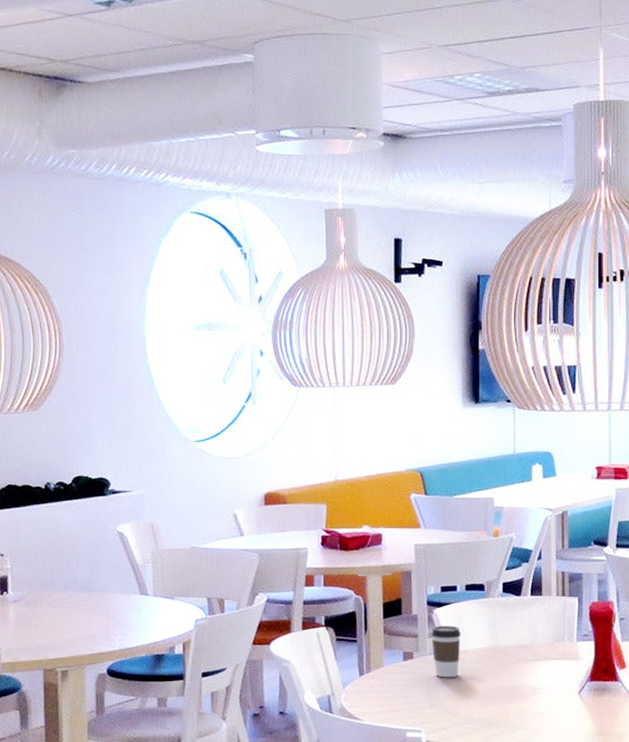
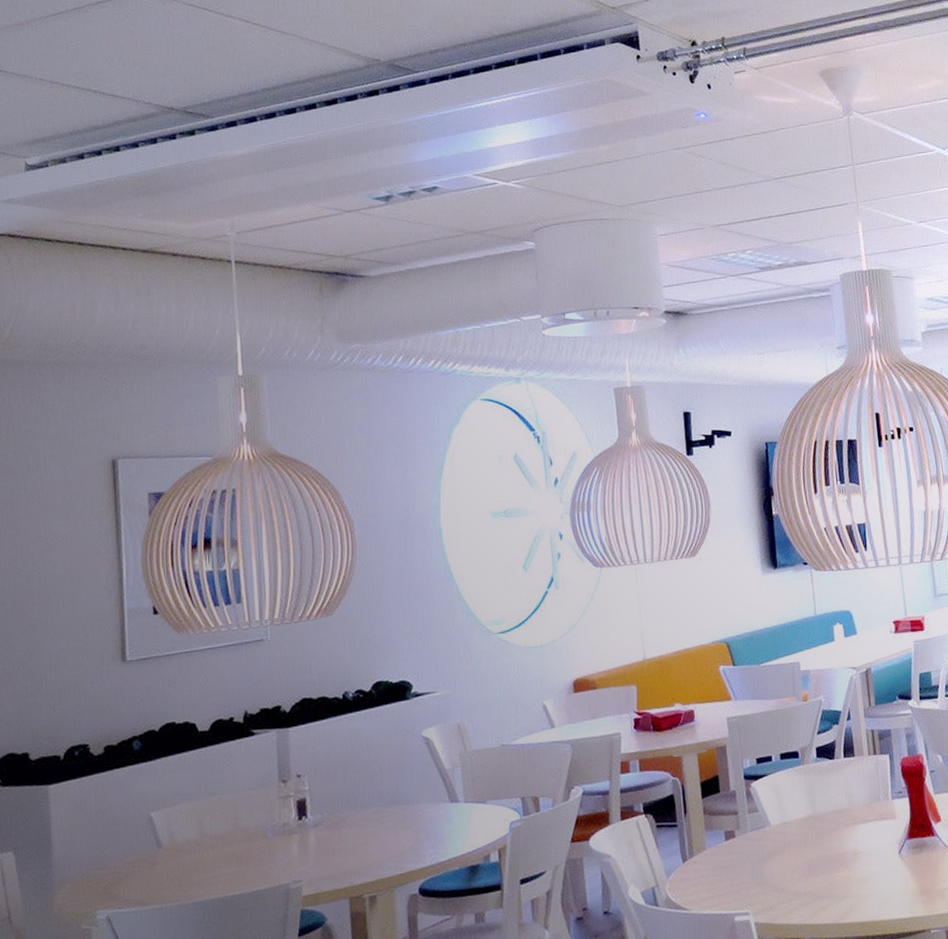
coffee cup: present [431,626,461,678] -> none [750,797,781,854]

